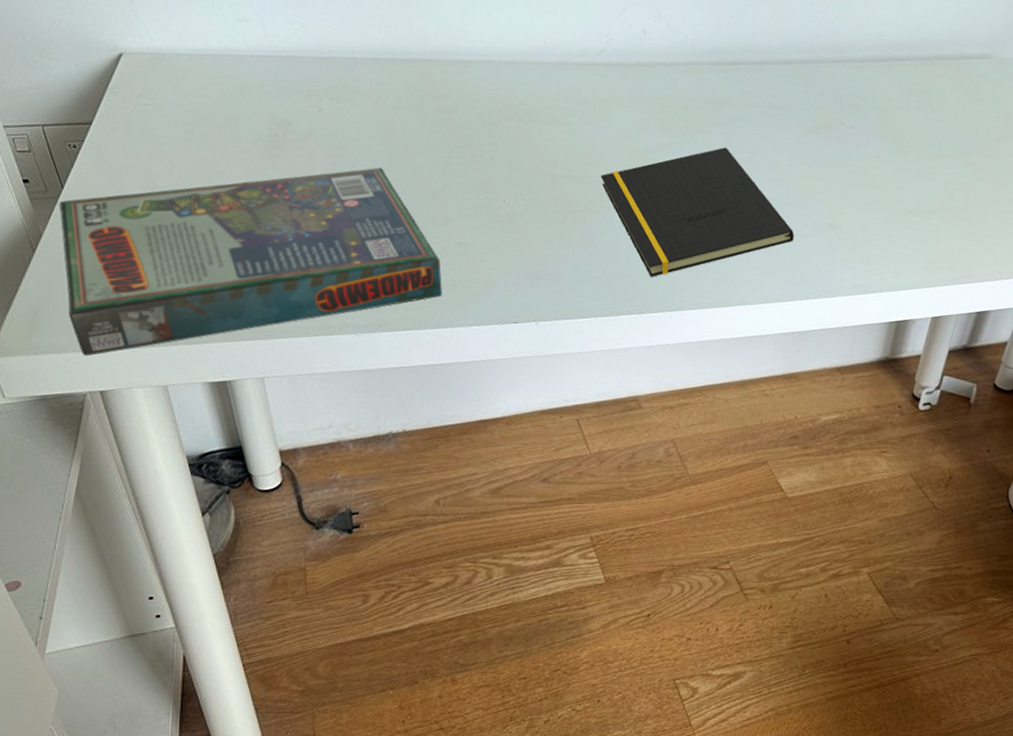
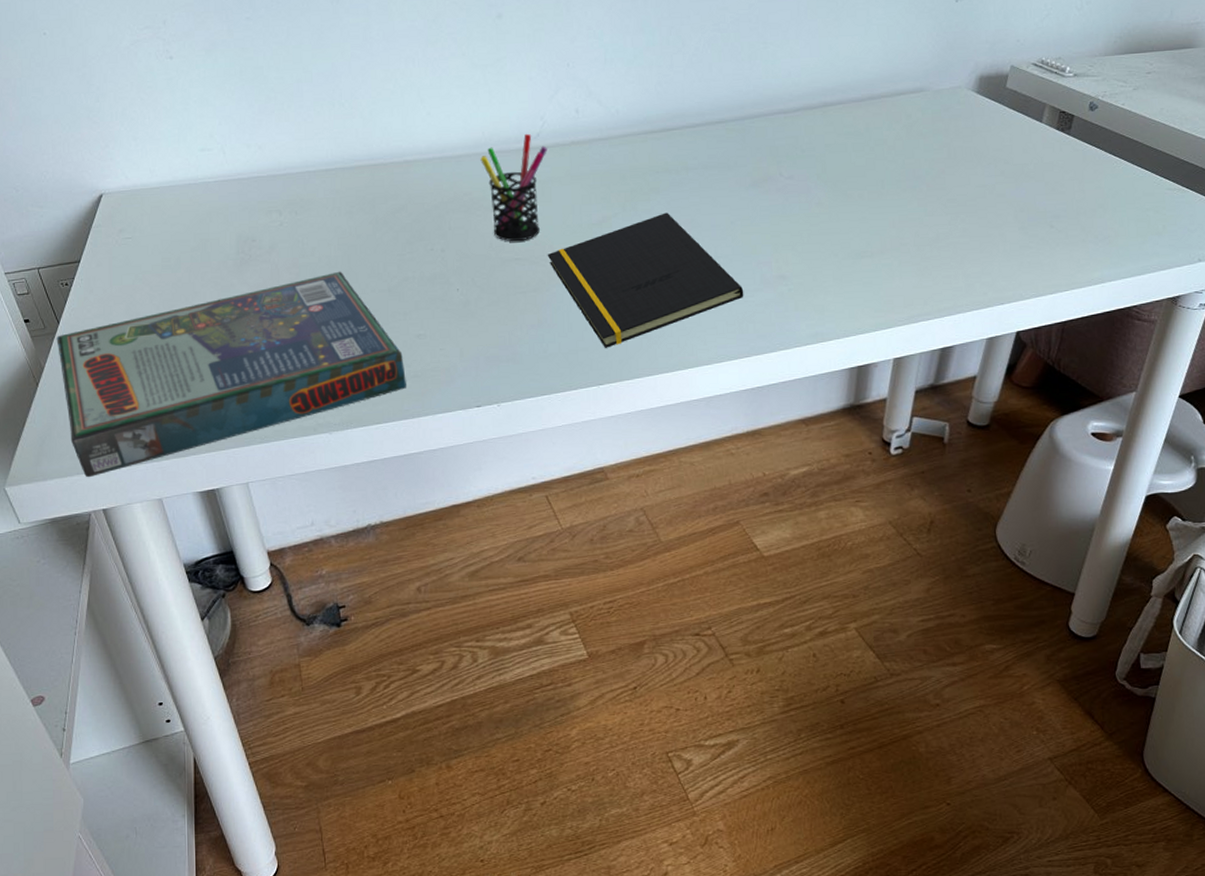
pen holder: none [540,48,610,159] -> present [480,133,547,242]

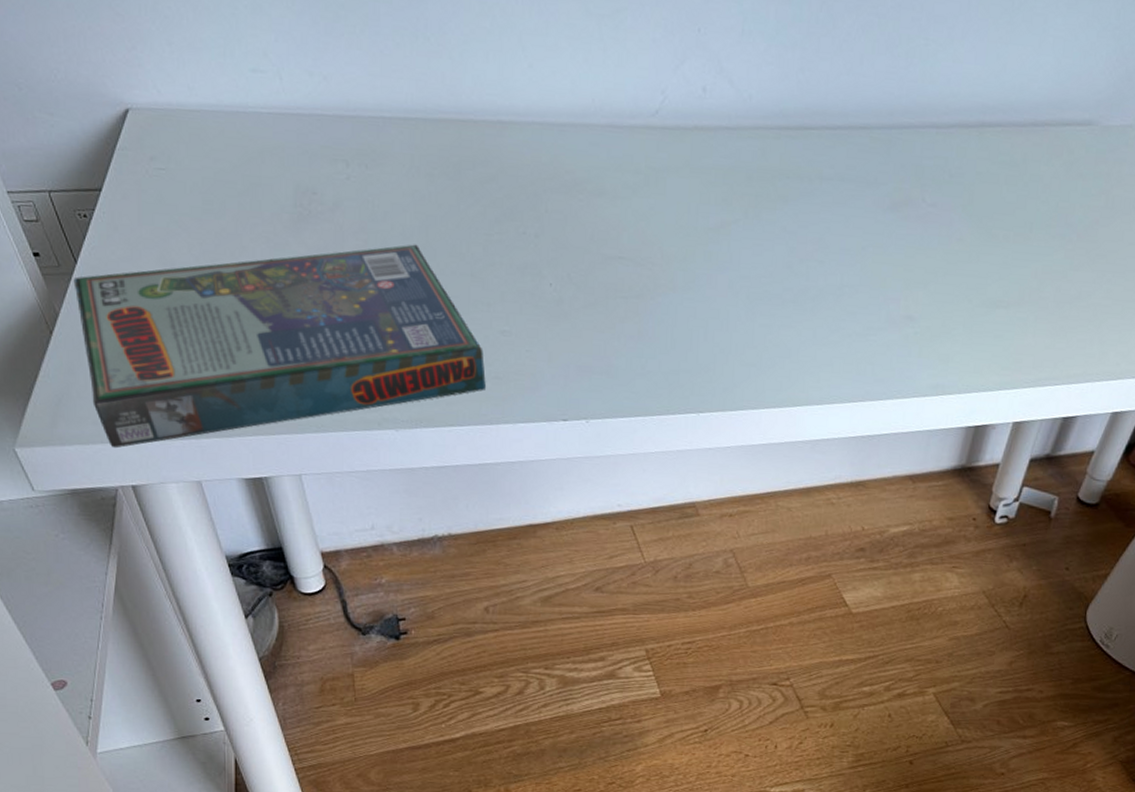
pen holder: present [480,133,547,242] -> none [587,108,666,238]
notepad: present [547,212,744,348] -> none [655,226,867,373]

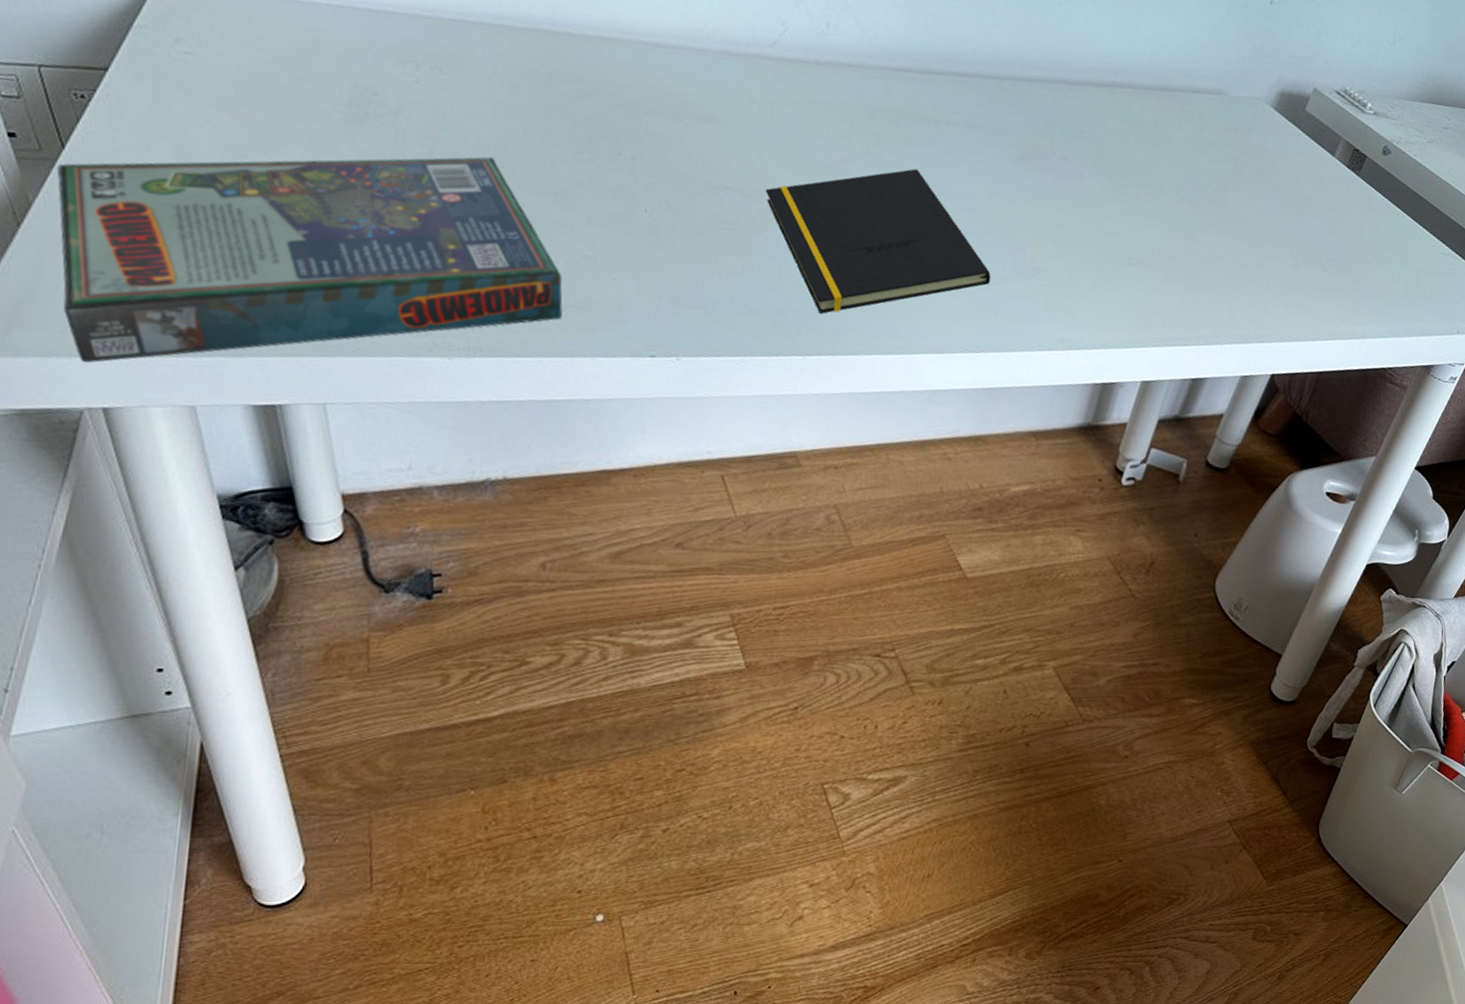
notepad: none [655,226,867,373] -> present [765,168,991,314]

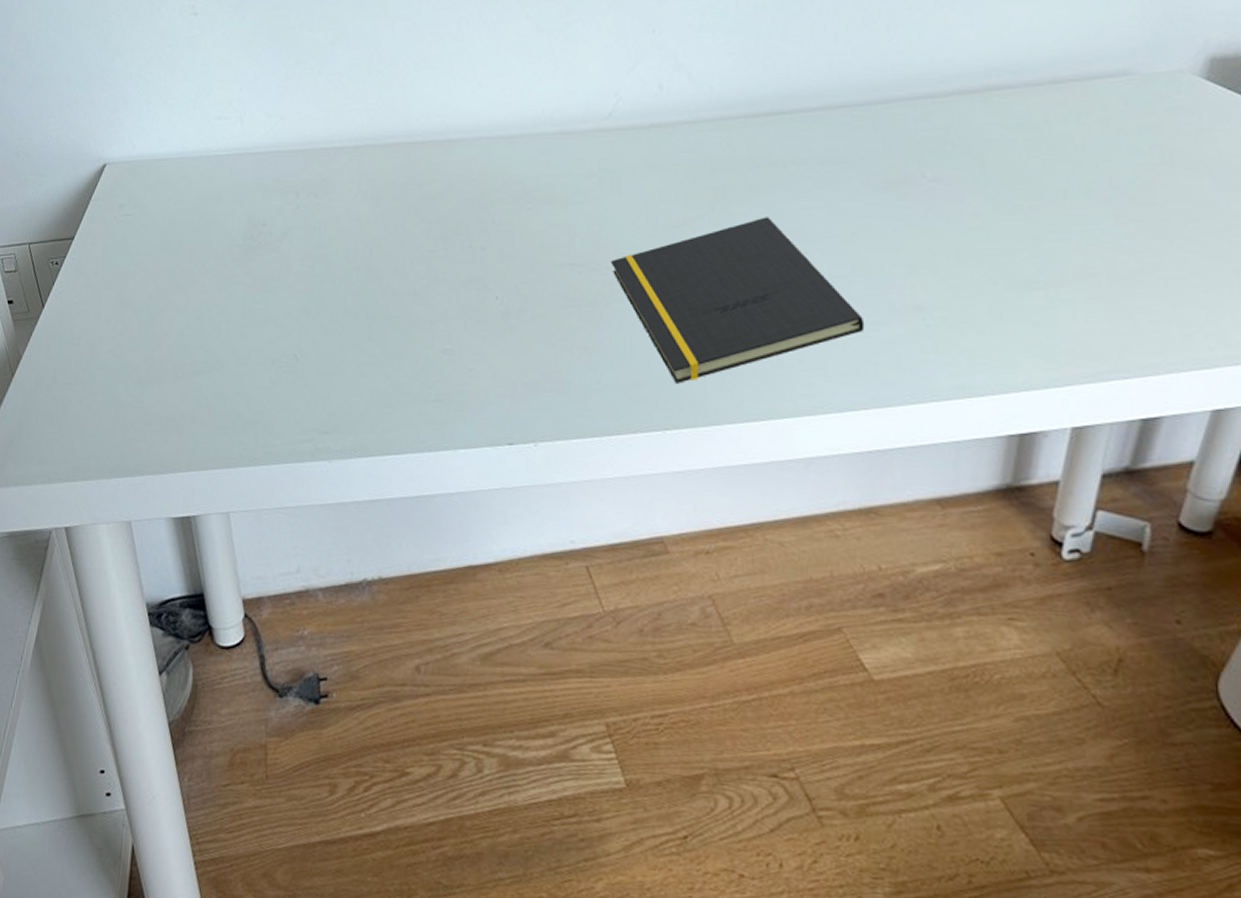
board game: present [56,156,563,364] -> none [38,266,425,489]

